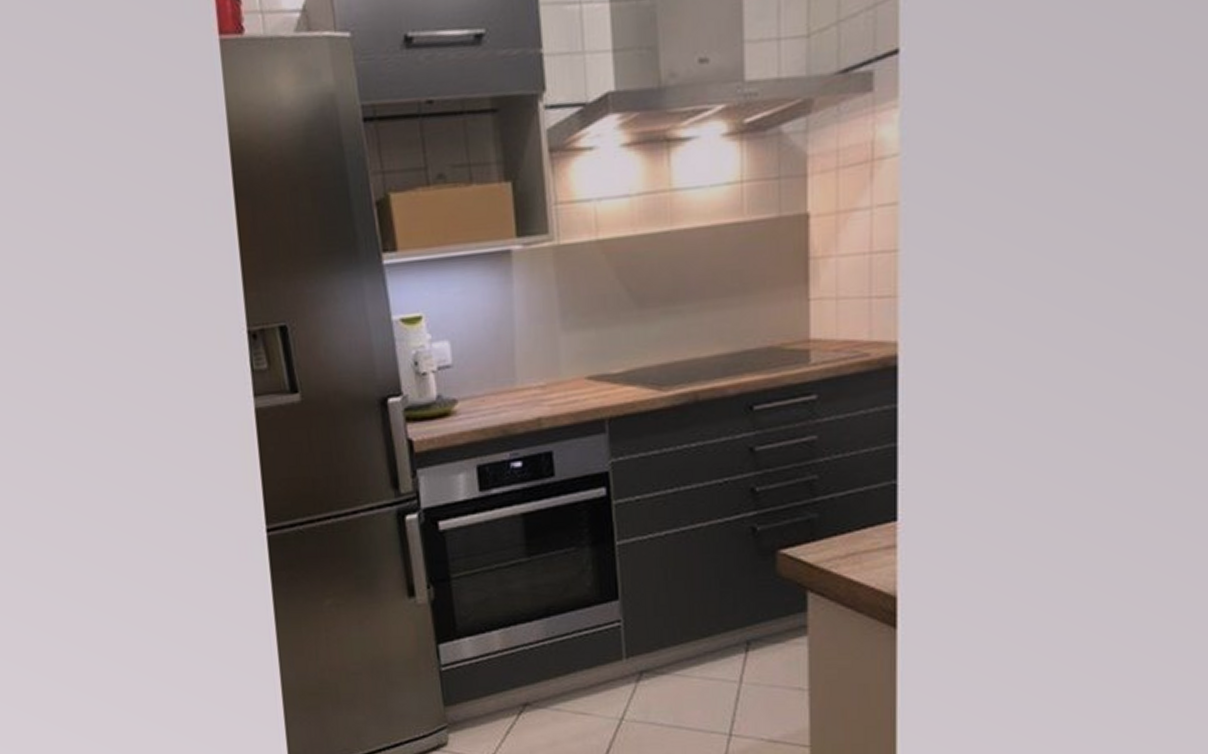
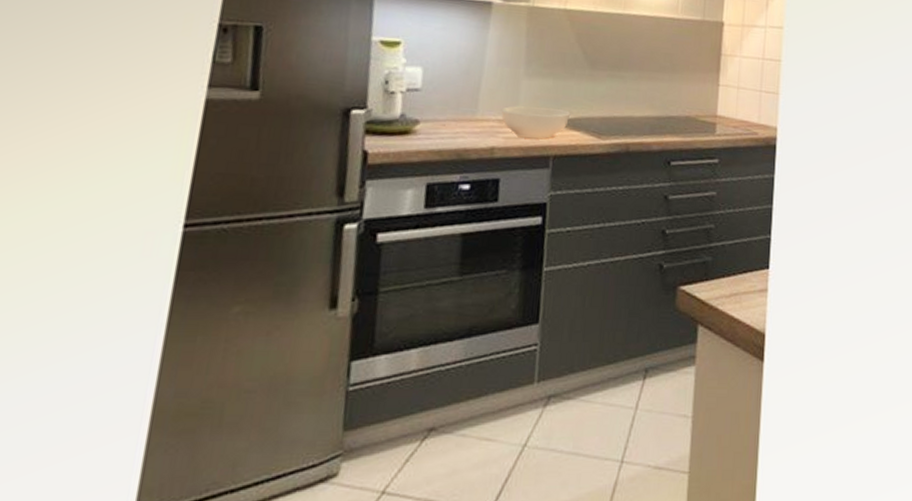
bowl: none [541,362,622,403] -> present [501,105,571,140]

